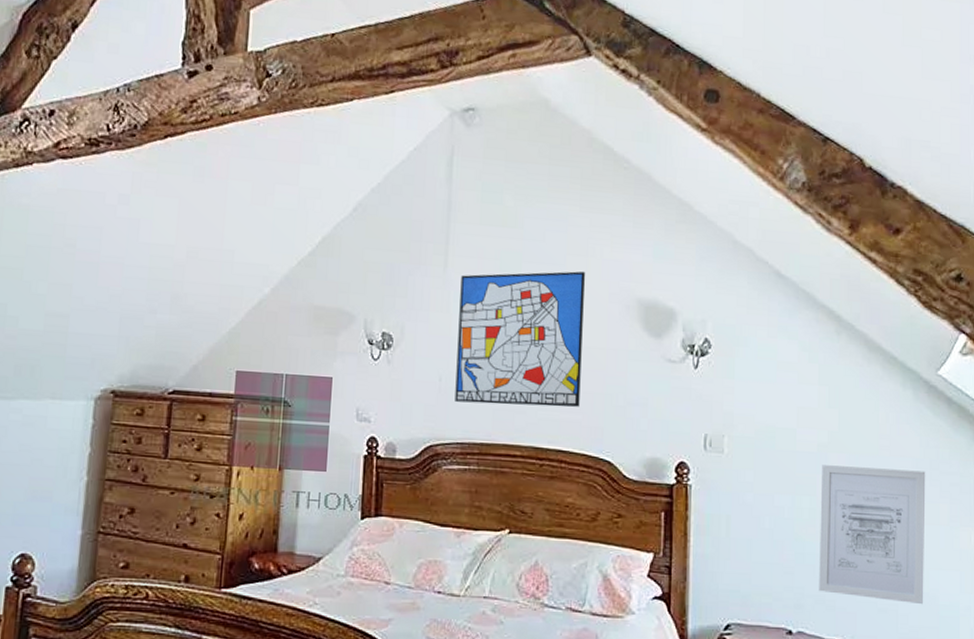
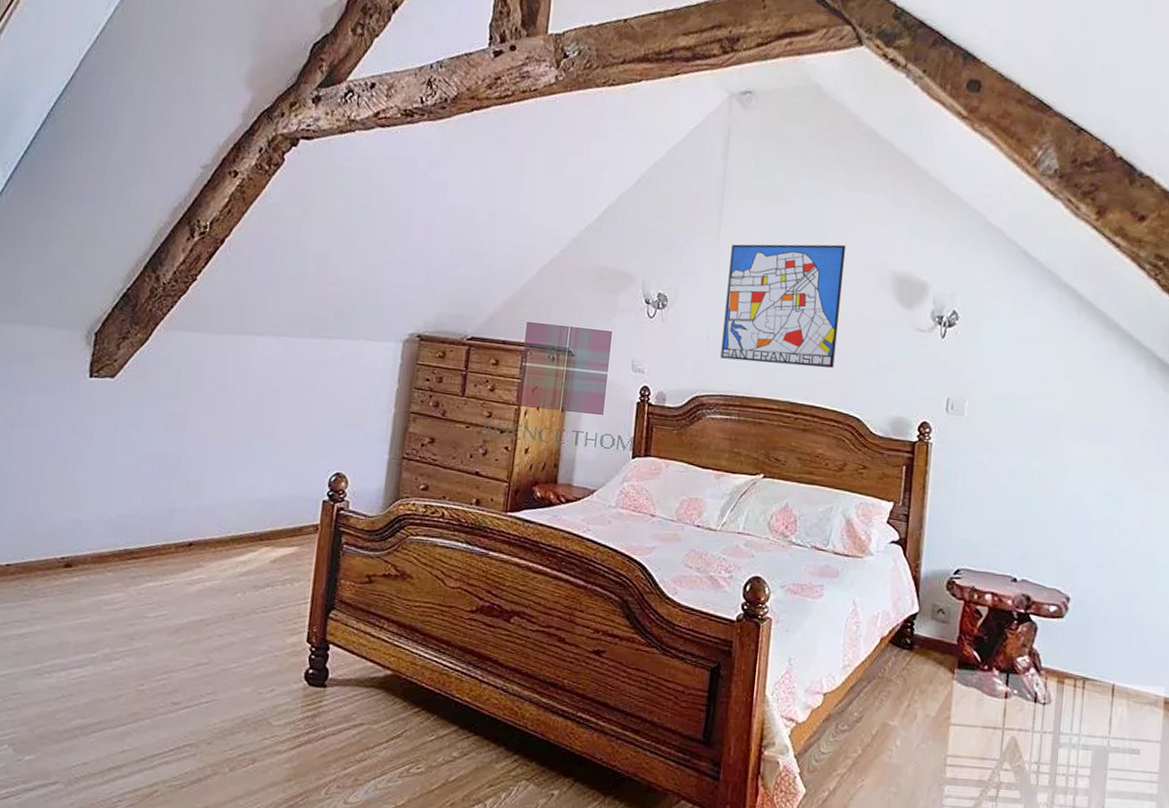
wall art: present [819,465,926,605] -> none [1044,431,1153,563]

